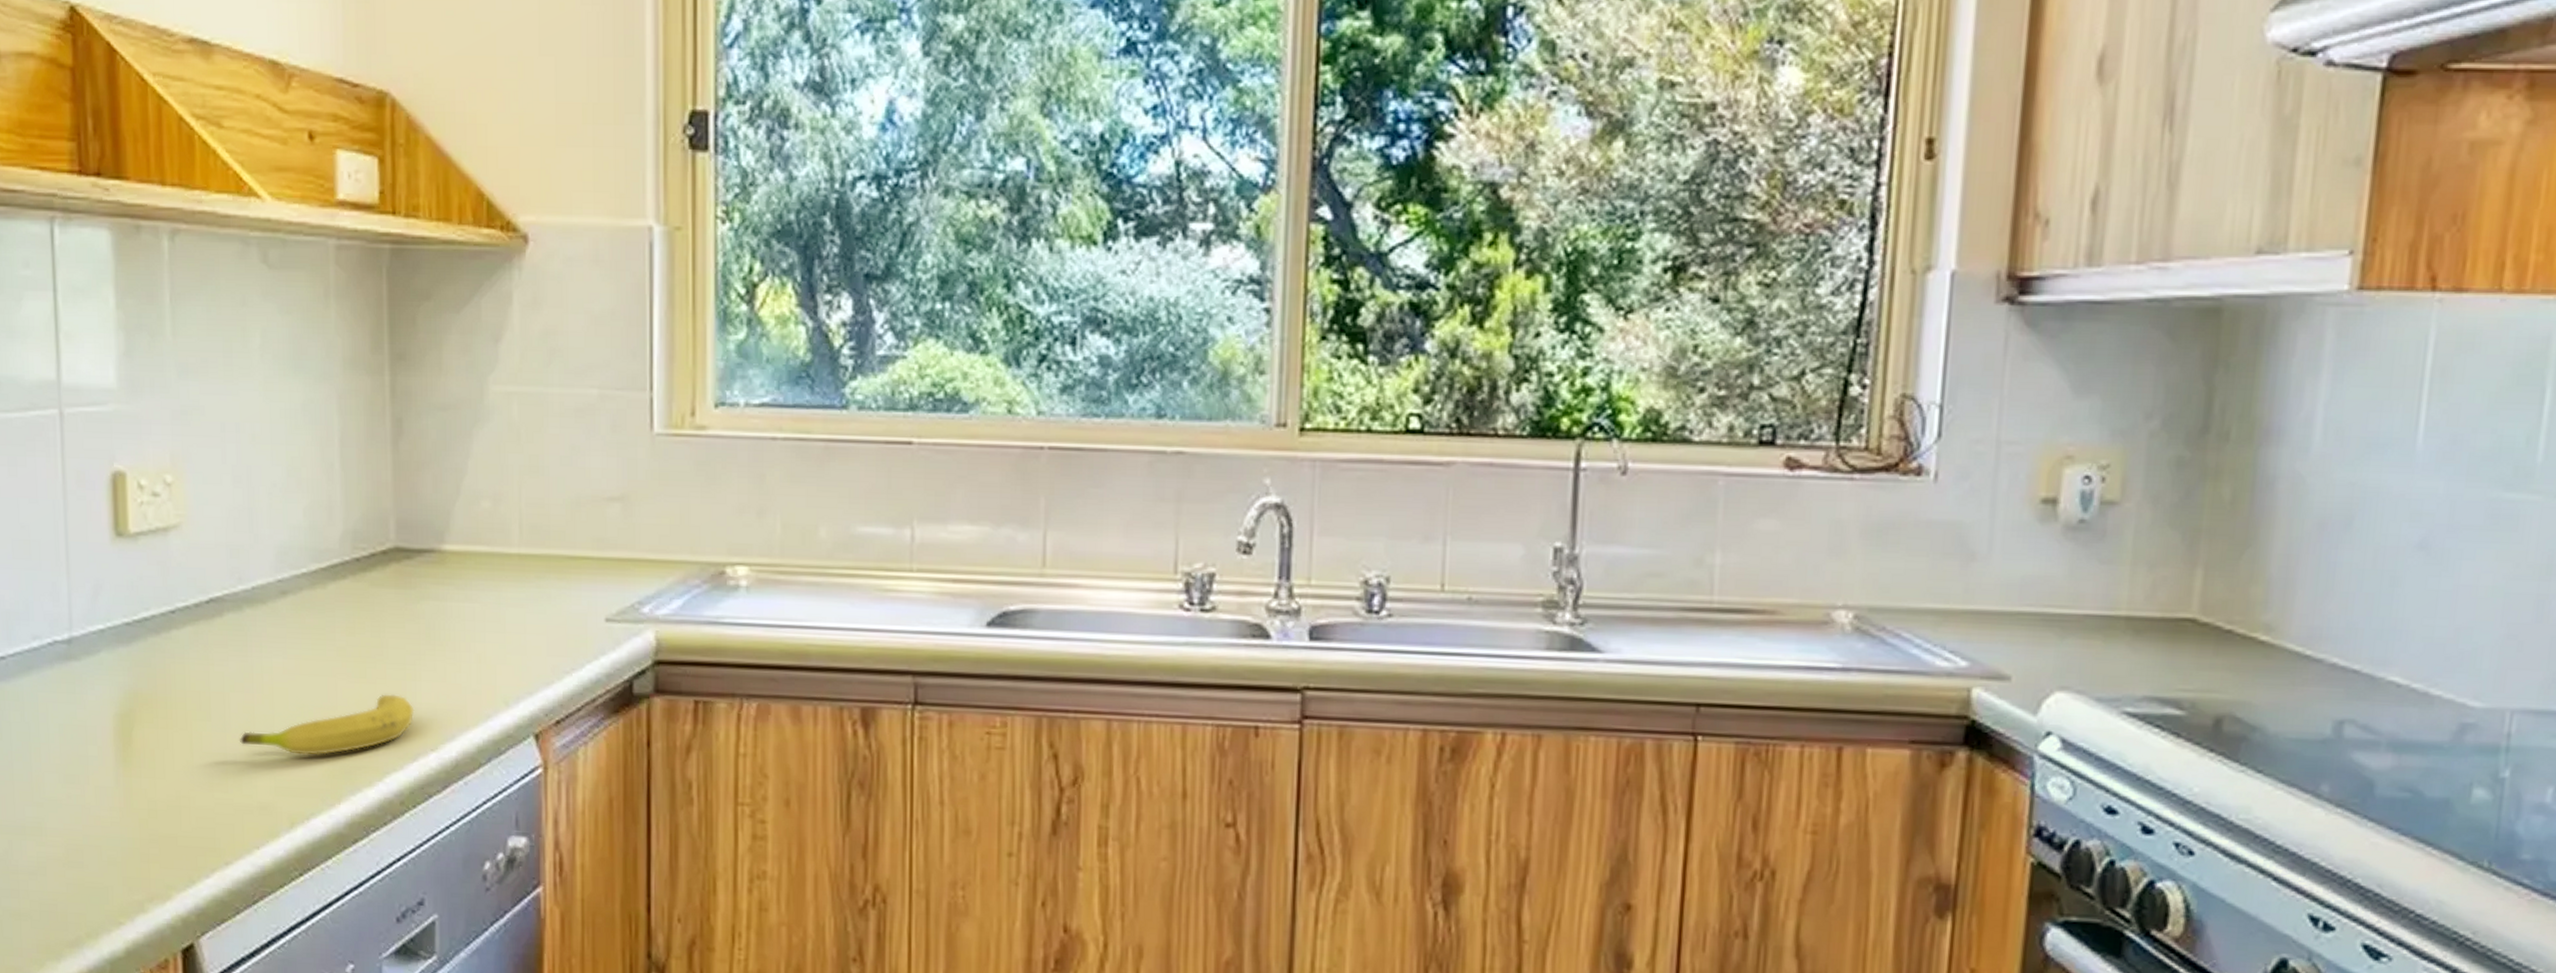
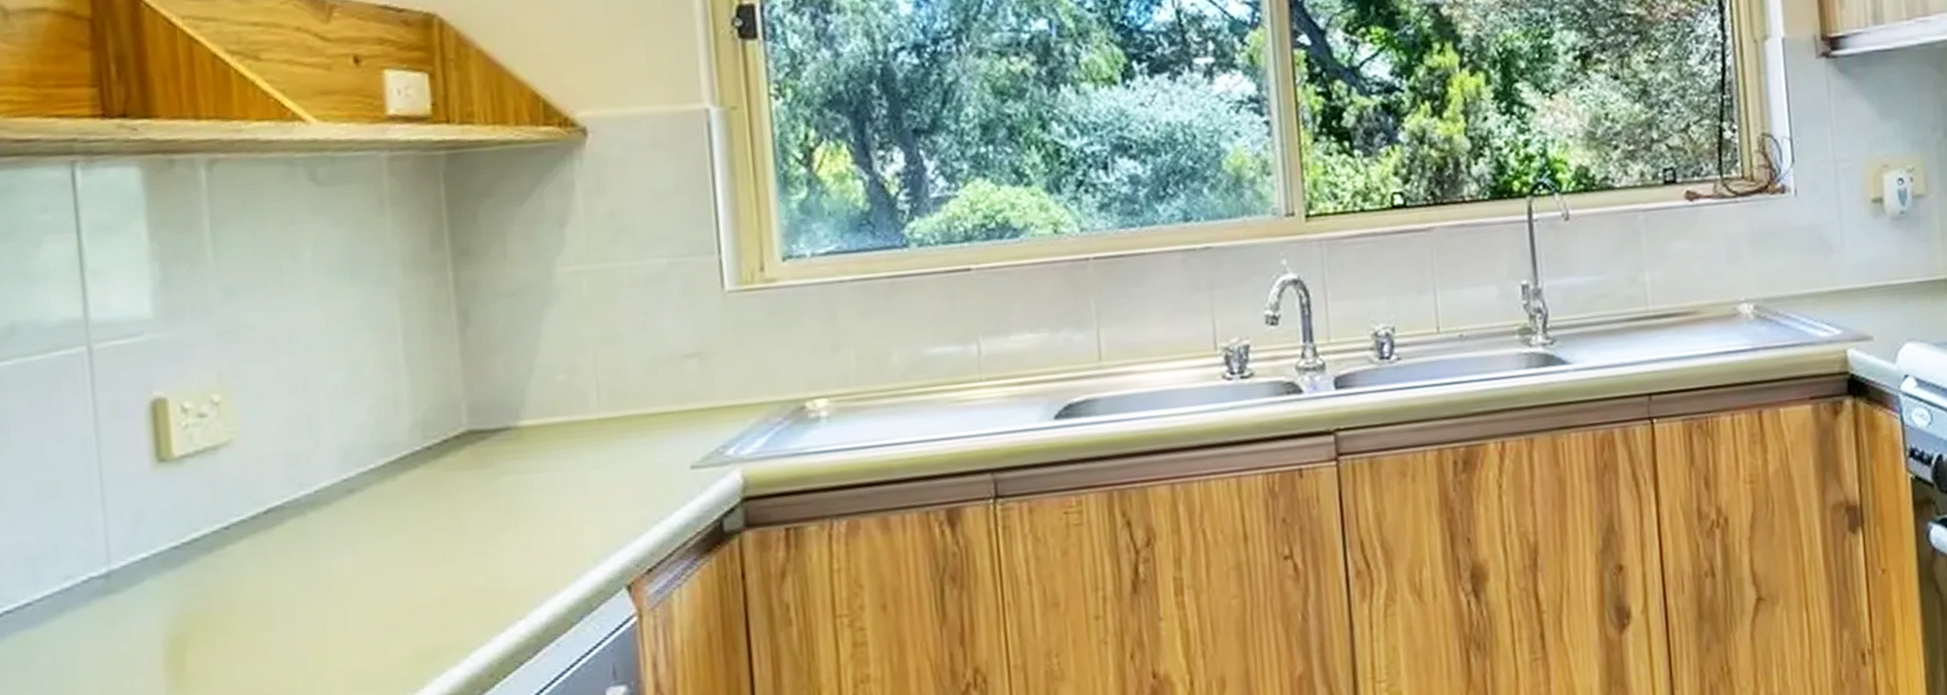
fruit: present [240,694,415,756] -> none [309,571,499,648]

